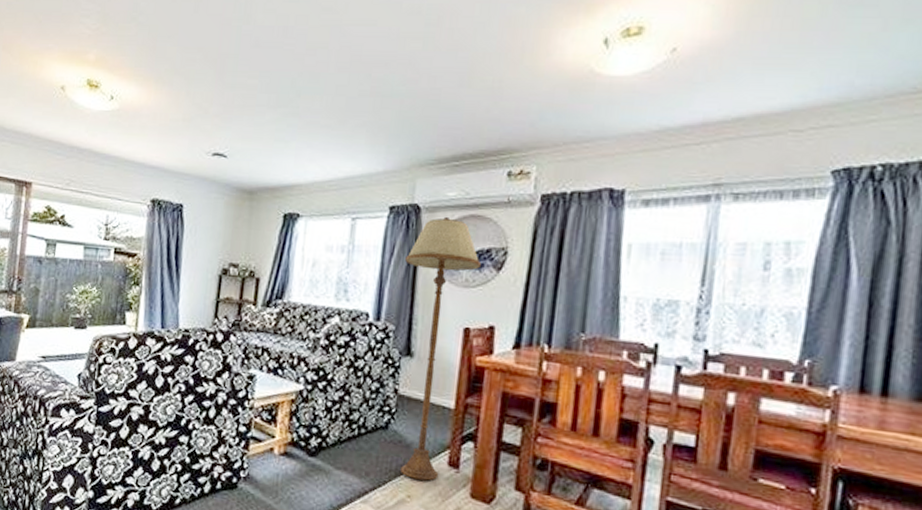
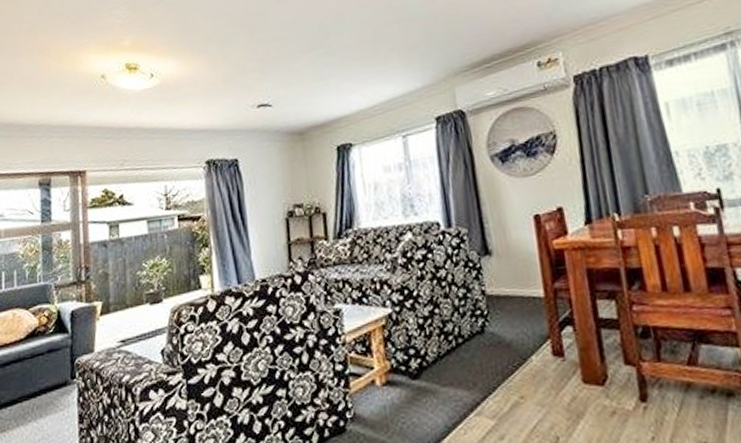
floor lamp: present [400,216,481,481] -> none [462,115,547,378]

